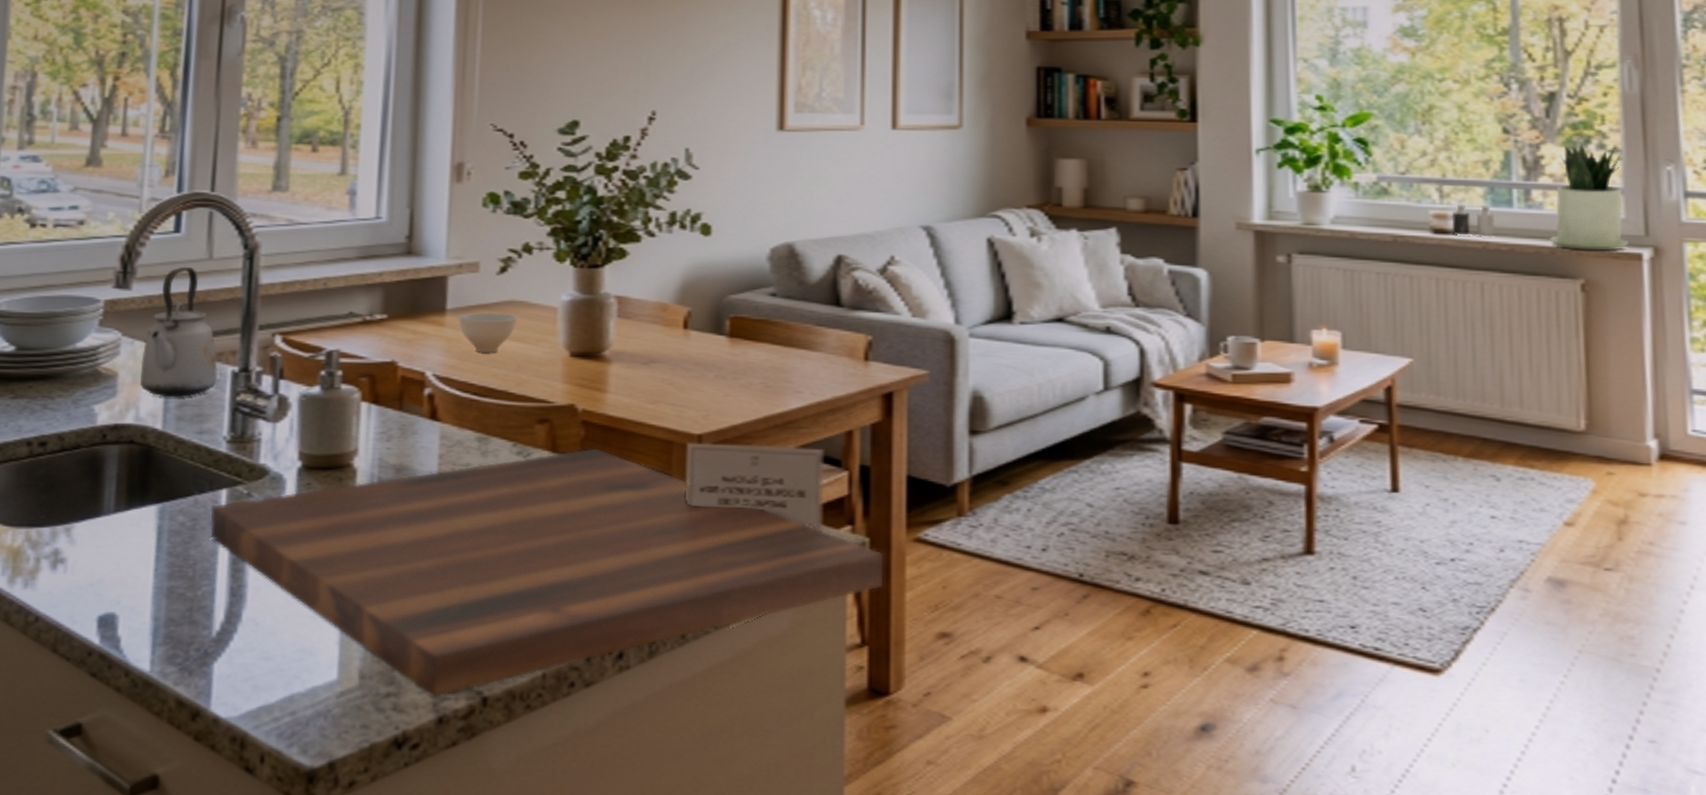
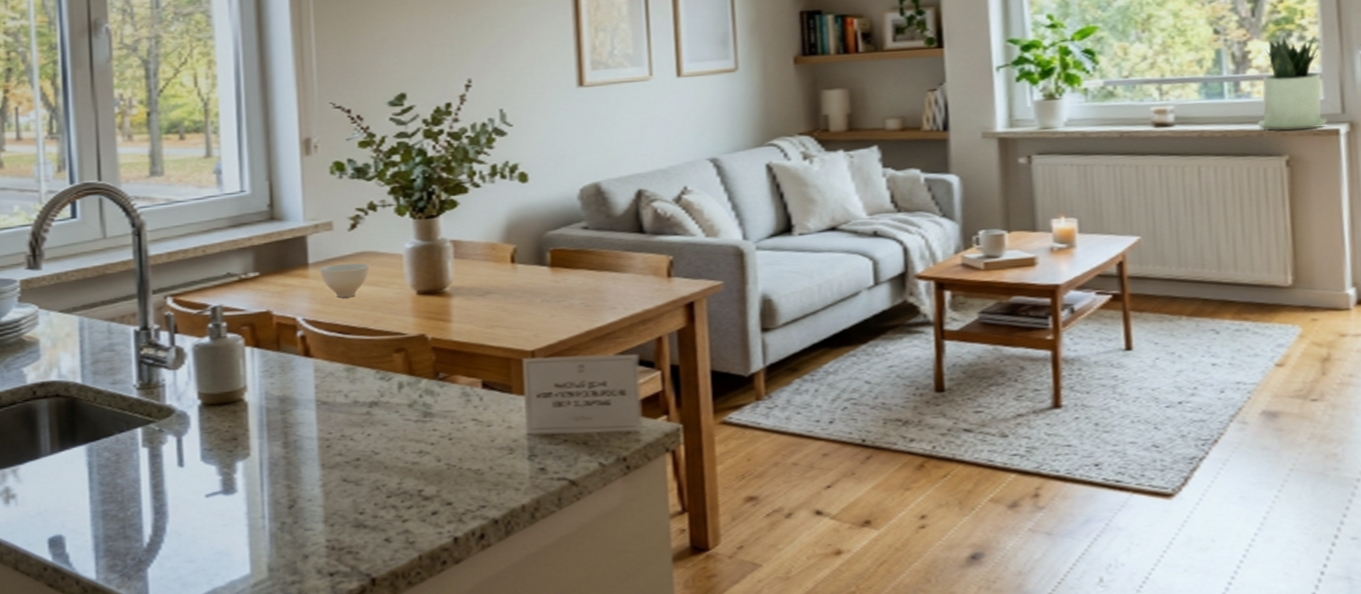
kettle: present [140,267,219,398] -> none [57,247,124,357]
cutting board: present [210,448,884,697] -> none [130,369,697,581]
candle: present [1452,204,1496,237] -> none [1171,98,1210,127]

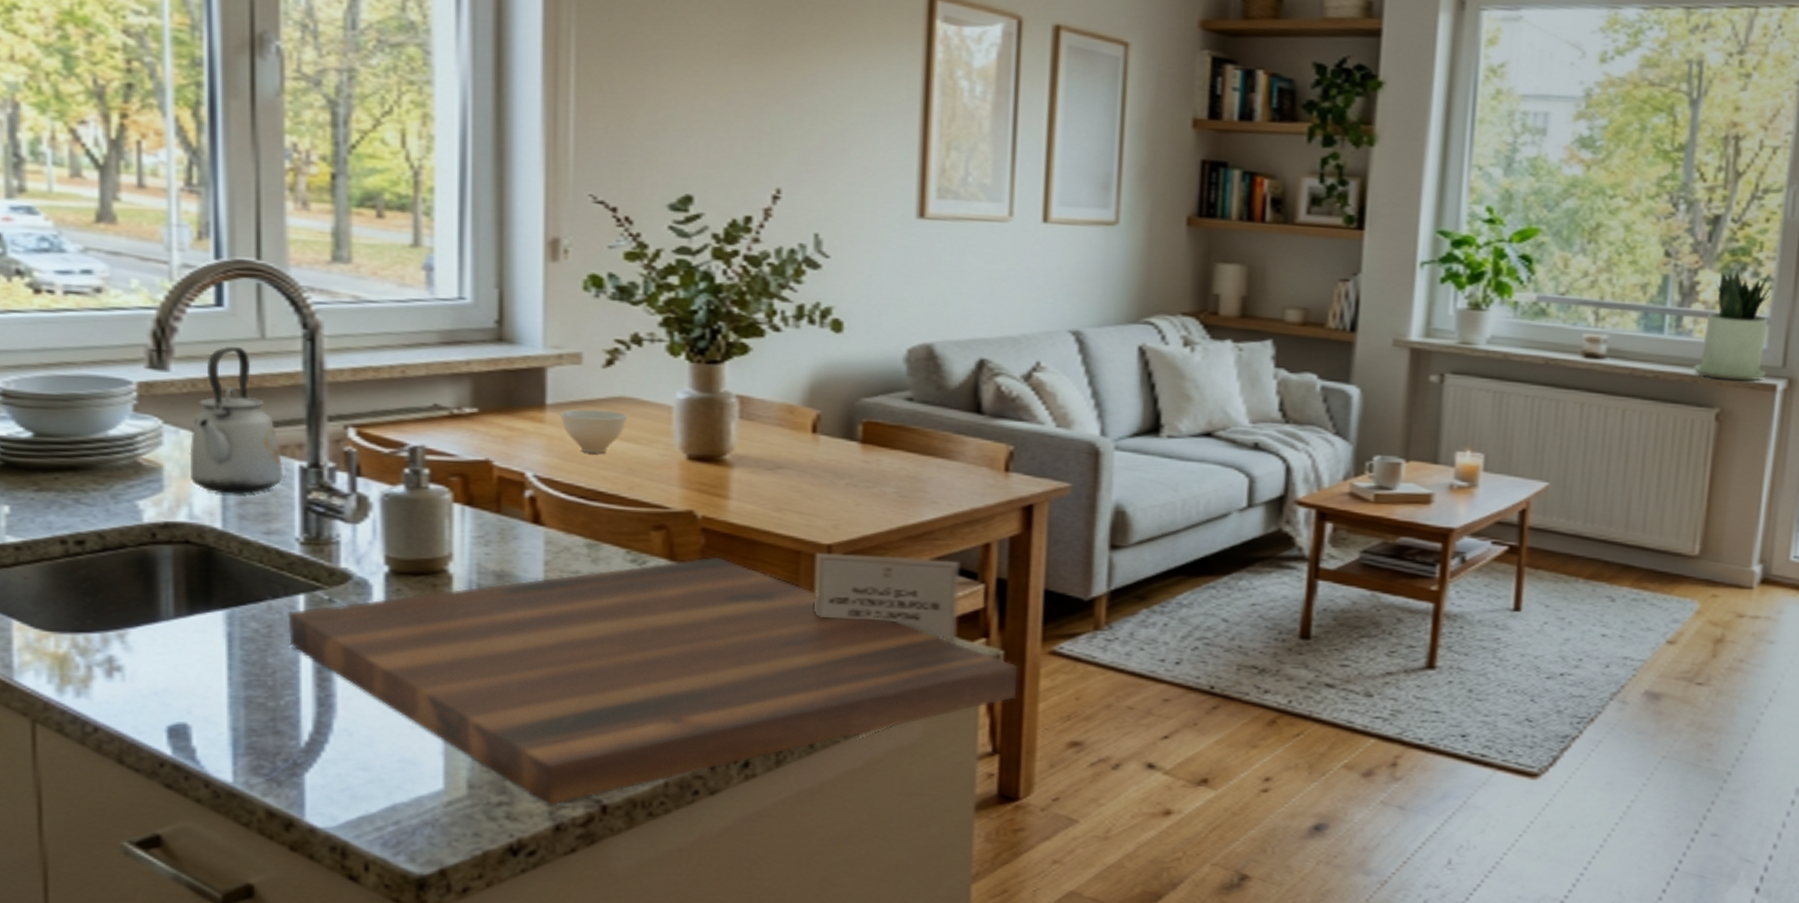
kettle: none [57,247,124,357] -> present [189,347,285,495]
cutting board: none [130,369,697,581] -> present [287,556,1018,806]

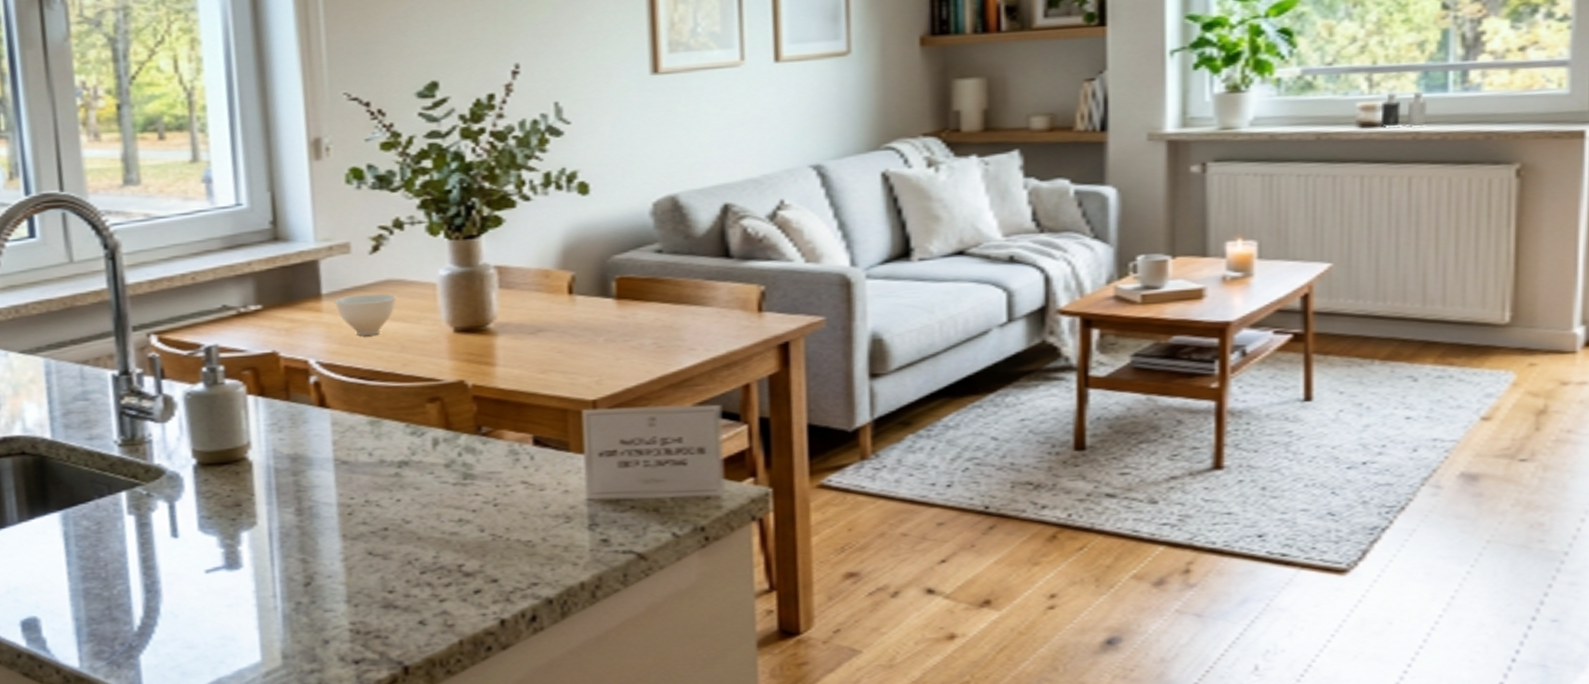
kettle: present [189,347,285,495] -> none [18,273,100,407]
cutting board: present [287,556,1018,806] -> none [113,422,789,670]
candle: none [1602,328,1645,364] -> present [1380,91,1428,128]
planter: present [1693,270,1775,381] -> none [1485,12,1573,133]

